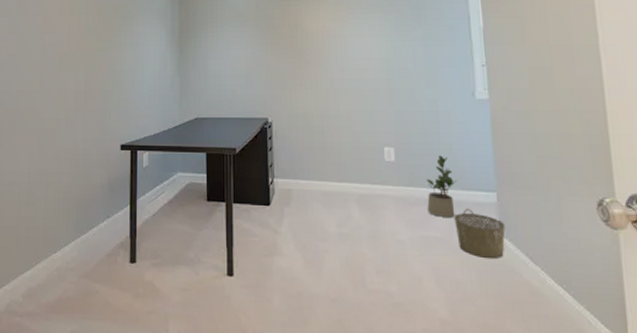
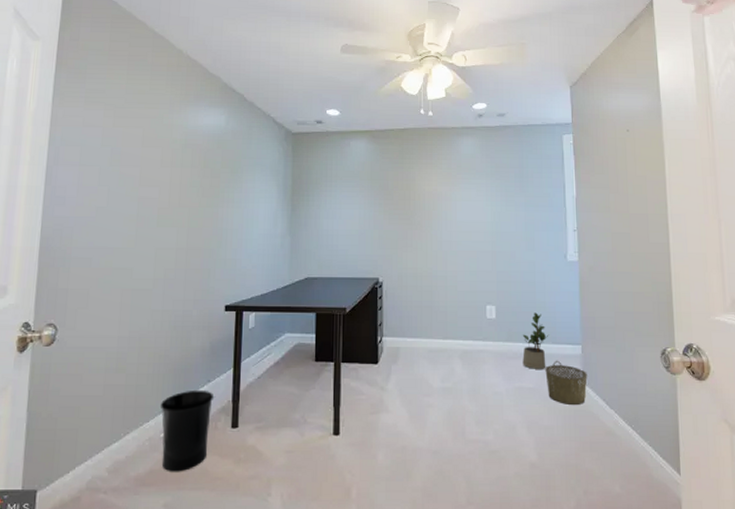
waste bin: none [66,224,114,301] -> present [161,390,215,471]

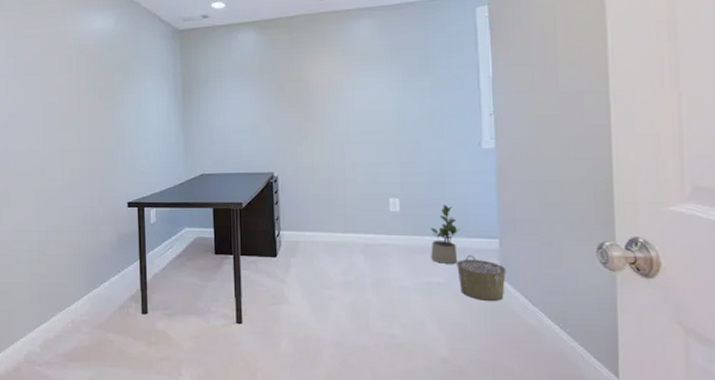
waste bin: present [161,390,215,471] -> none [79,279,125,350]

